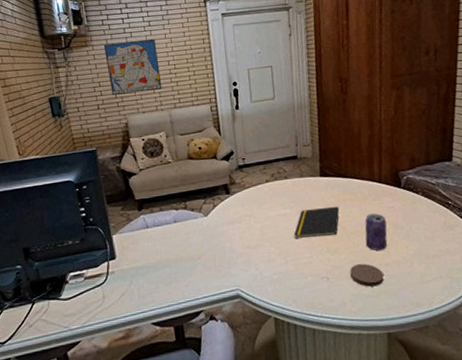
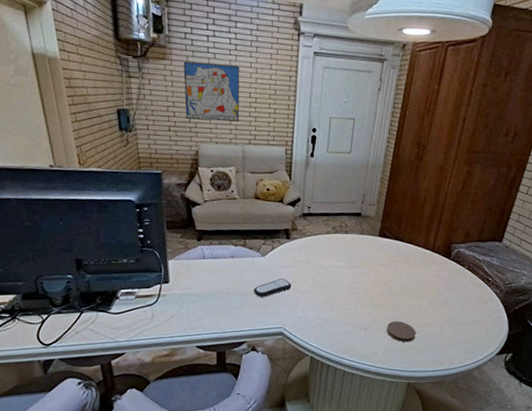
remote control: none [201,236,241,260] -> present [253,278,292,297]
notepad: present [293,206,340,239] -> none [343,265,390,293]
beverage can: present [364,213,387,250] -> none [406,278,430,312]

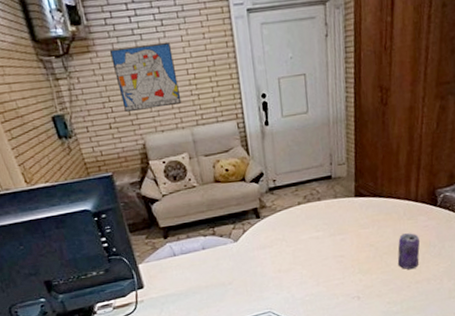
remote control: present [253,278,292,297] -> none [232,261,272,285]
coaster: present [387,321,416,342] -> none [381,282,413,304]
beverage can: none [406,278,430,312] -> present [397,233,421,269]

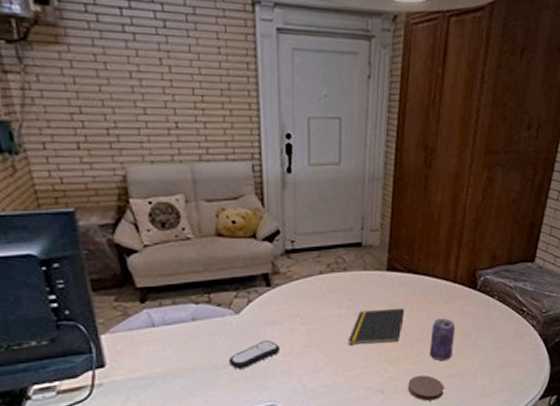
wall art: present [109,43,182,113] -> none [87,46,182,132]
remote control: none [232,261,272,285] -> present [228,340,281,369]
notepad: none [326,227,373,261] -> present [347,307,405,346]
coaster: none [381,282,413,304] -> present [408,375,444,401]

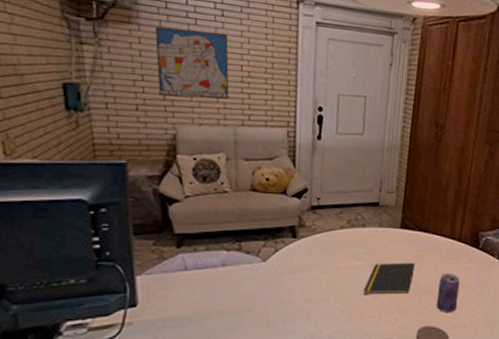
wall art: none [87,46,182,132] -> present [154,26,229,100]
remote control: present [228,340,281,369] -> none [252,287,301,313]

